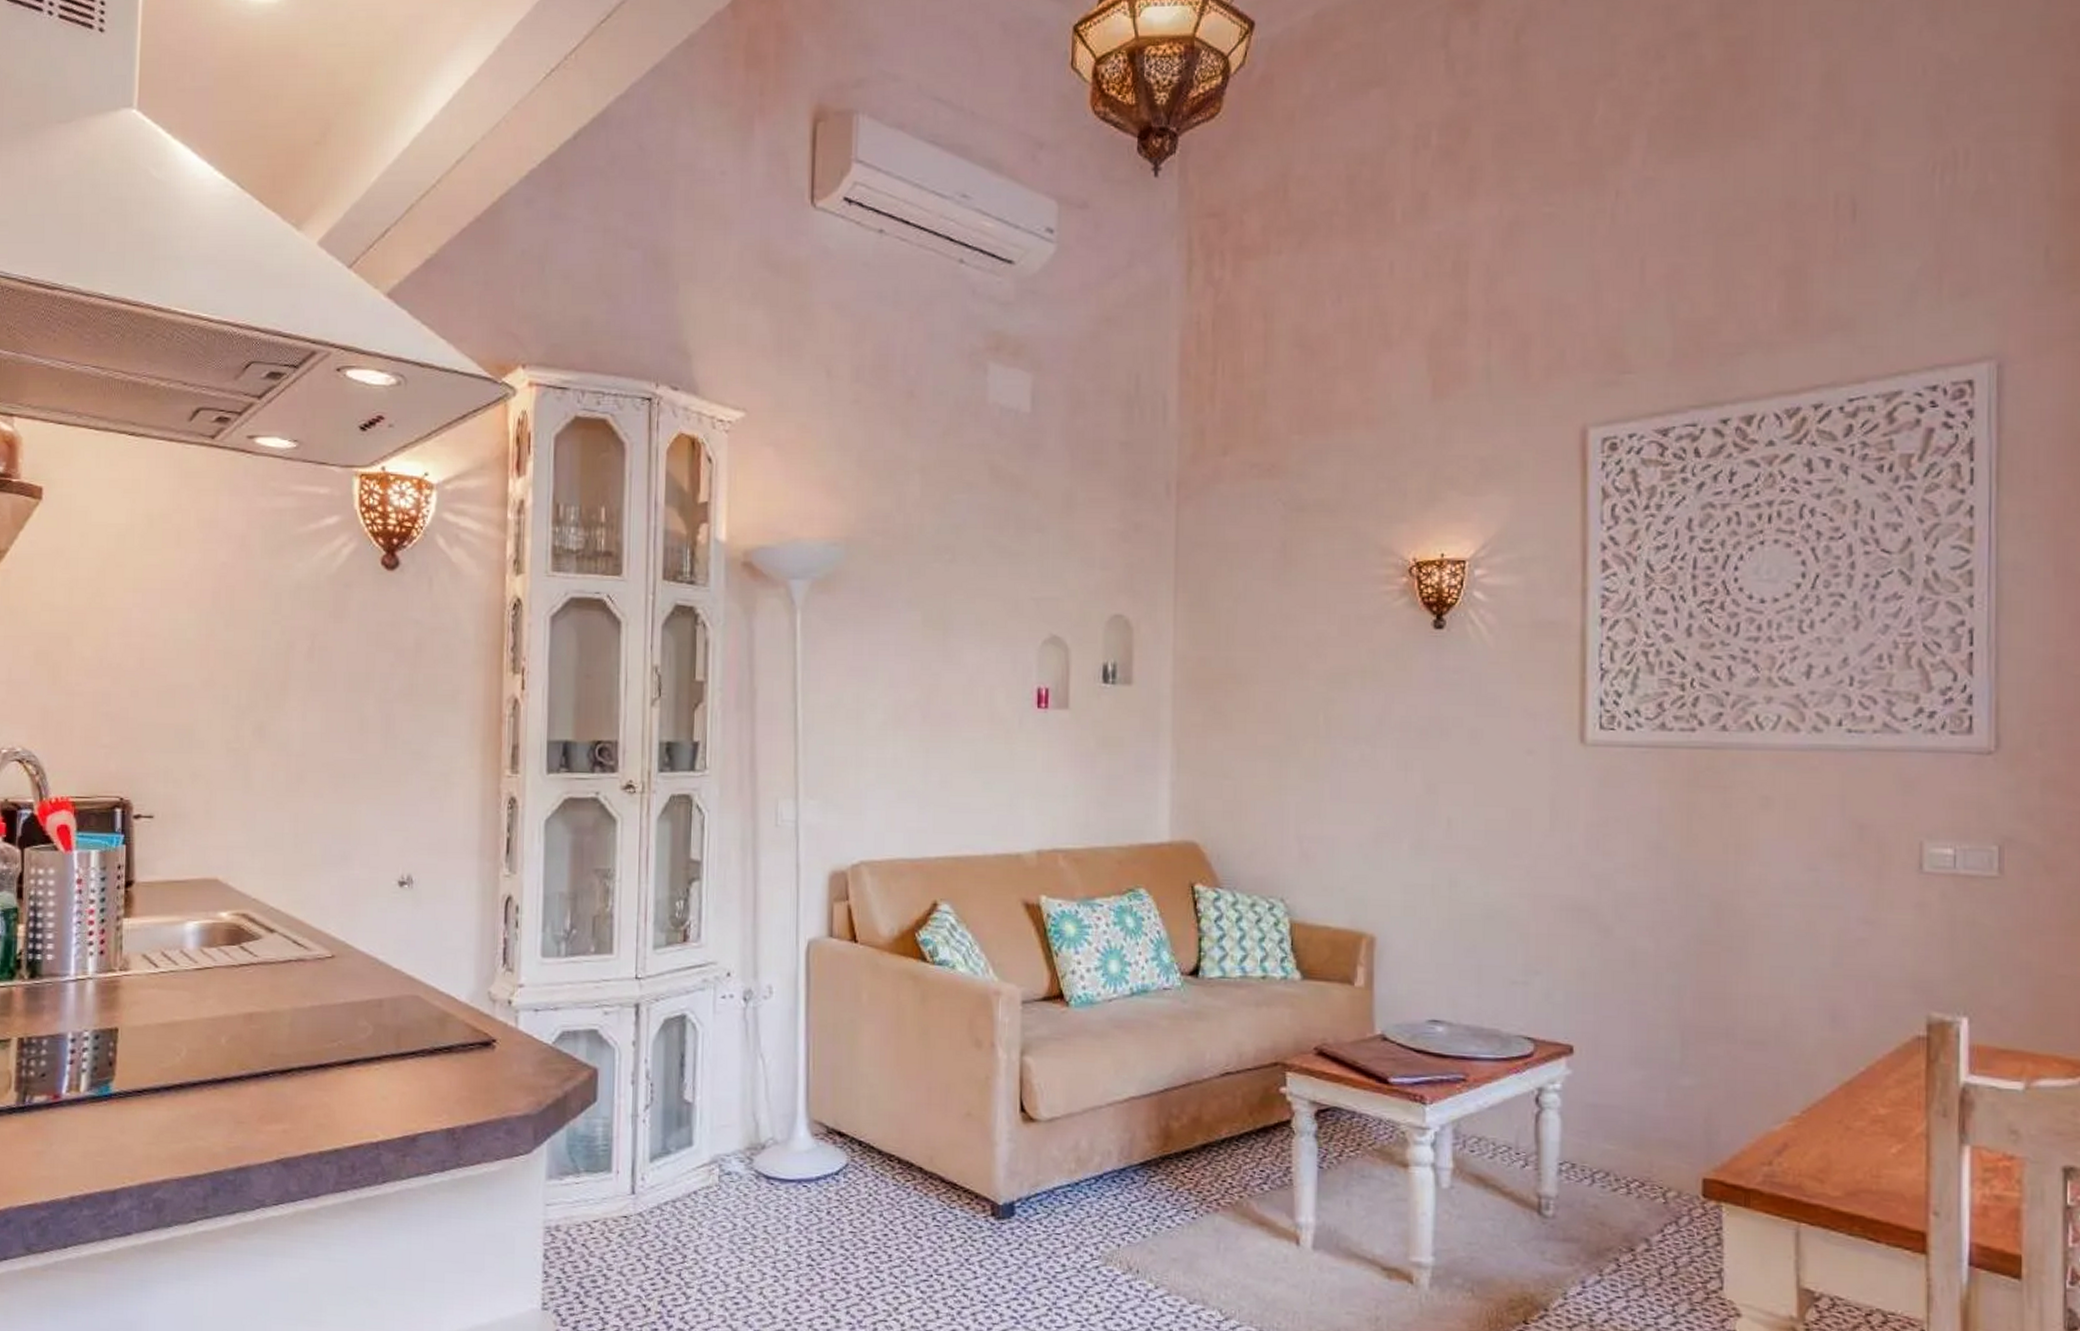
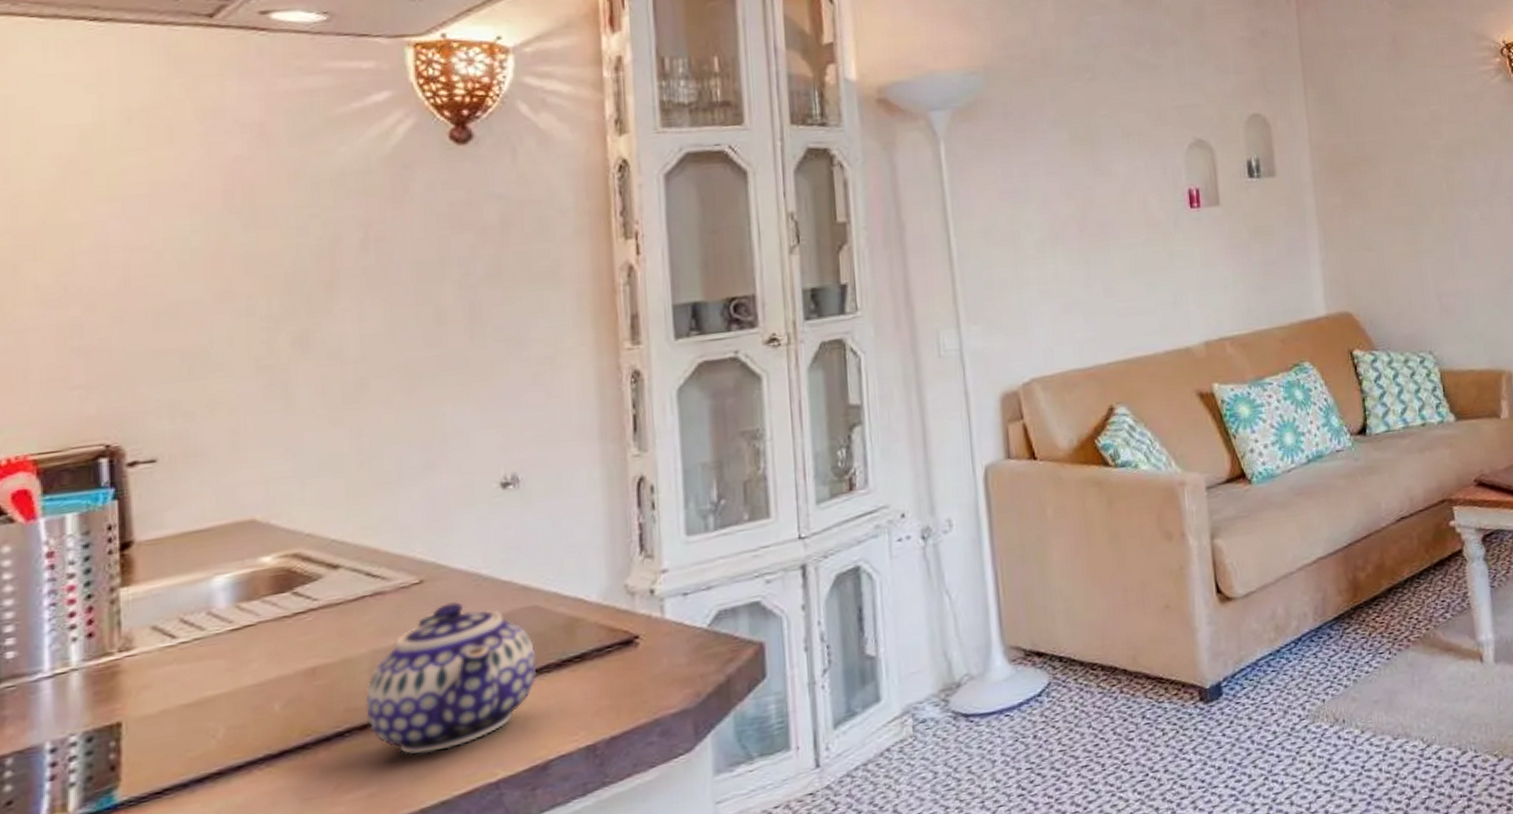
teapot: none [285,979,414,1106] -> present [365,602,536,755]

